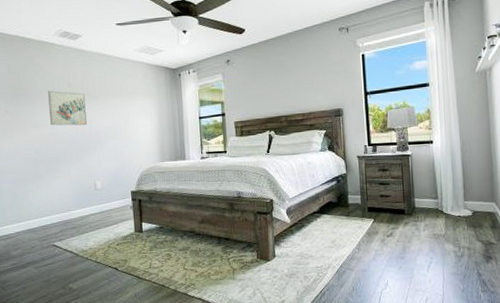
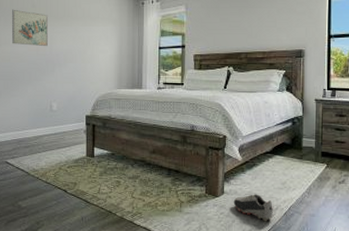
shoe: none [285,254,325,282] -> present [233,194,273,222]

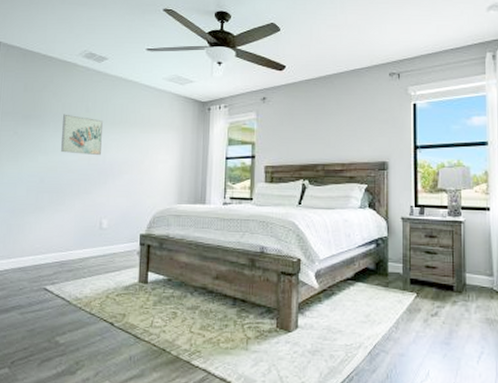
shoe: present [233,194,273,222] -> none [309,329,355,363]

